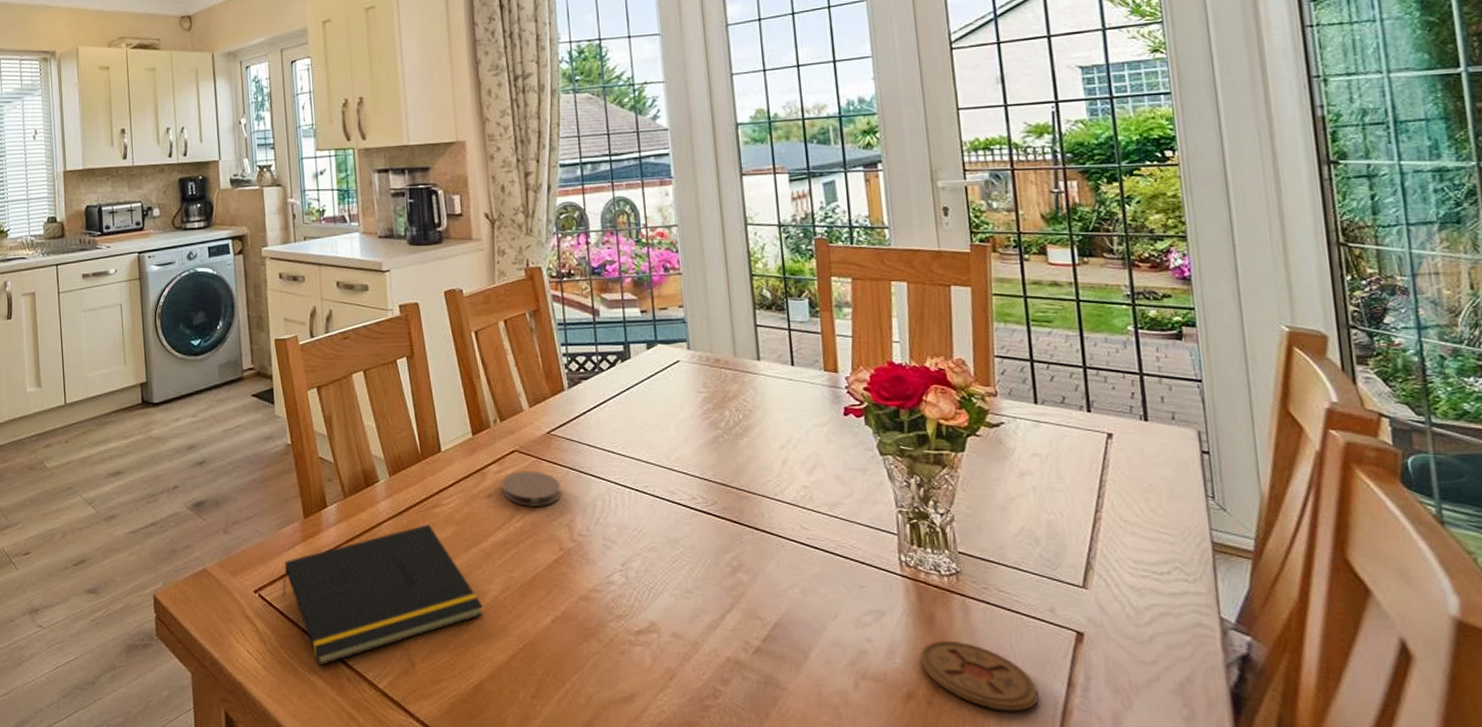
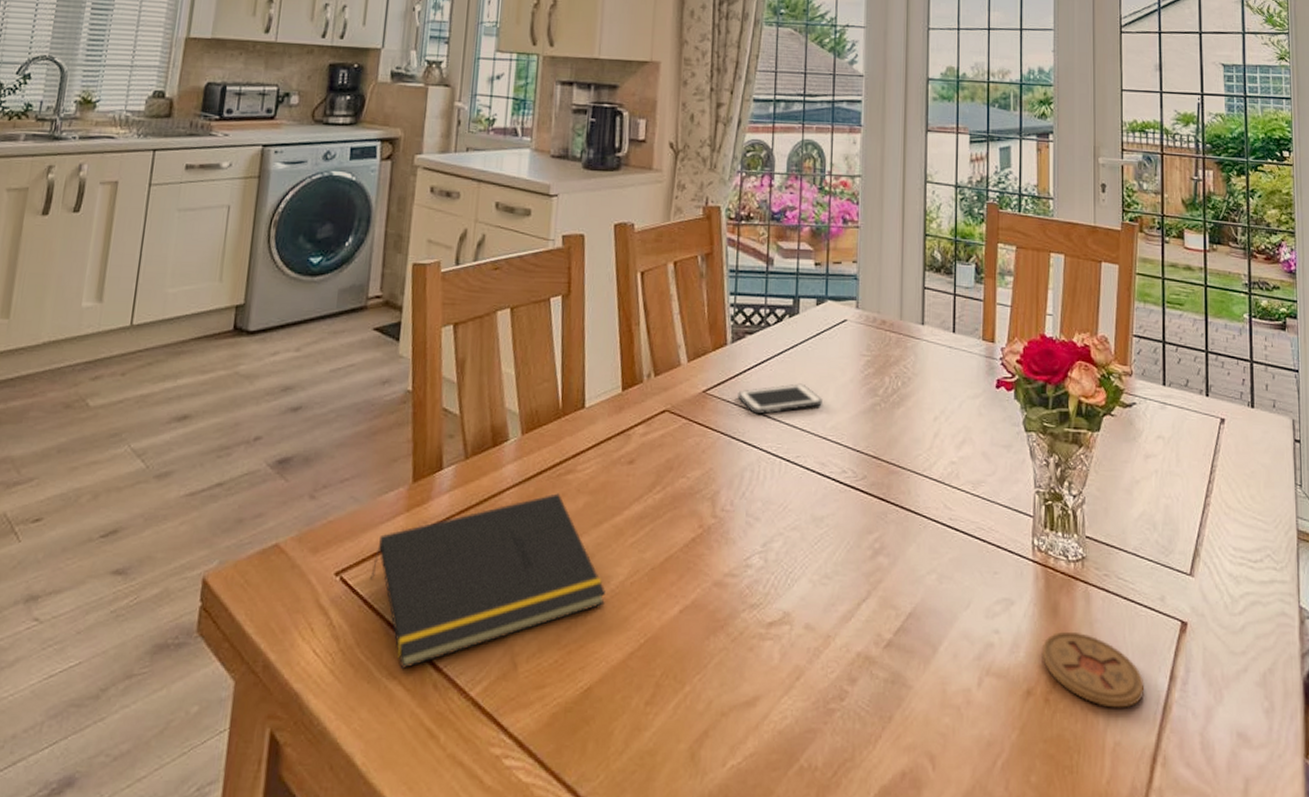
coaster: present [501,470,562,508] -> none [645,433,710,477]
cell phone: none [580,421,664,450] -> present [737,383,822,414]

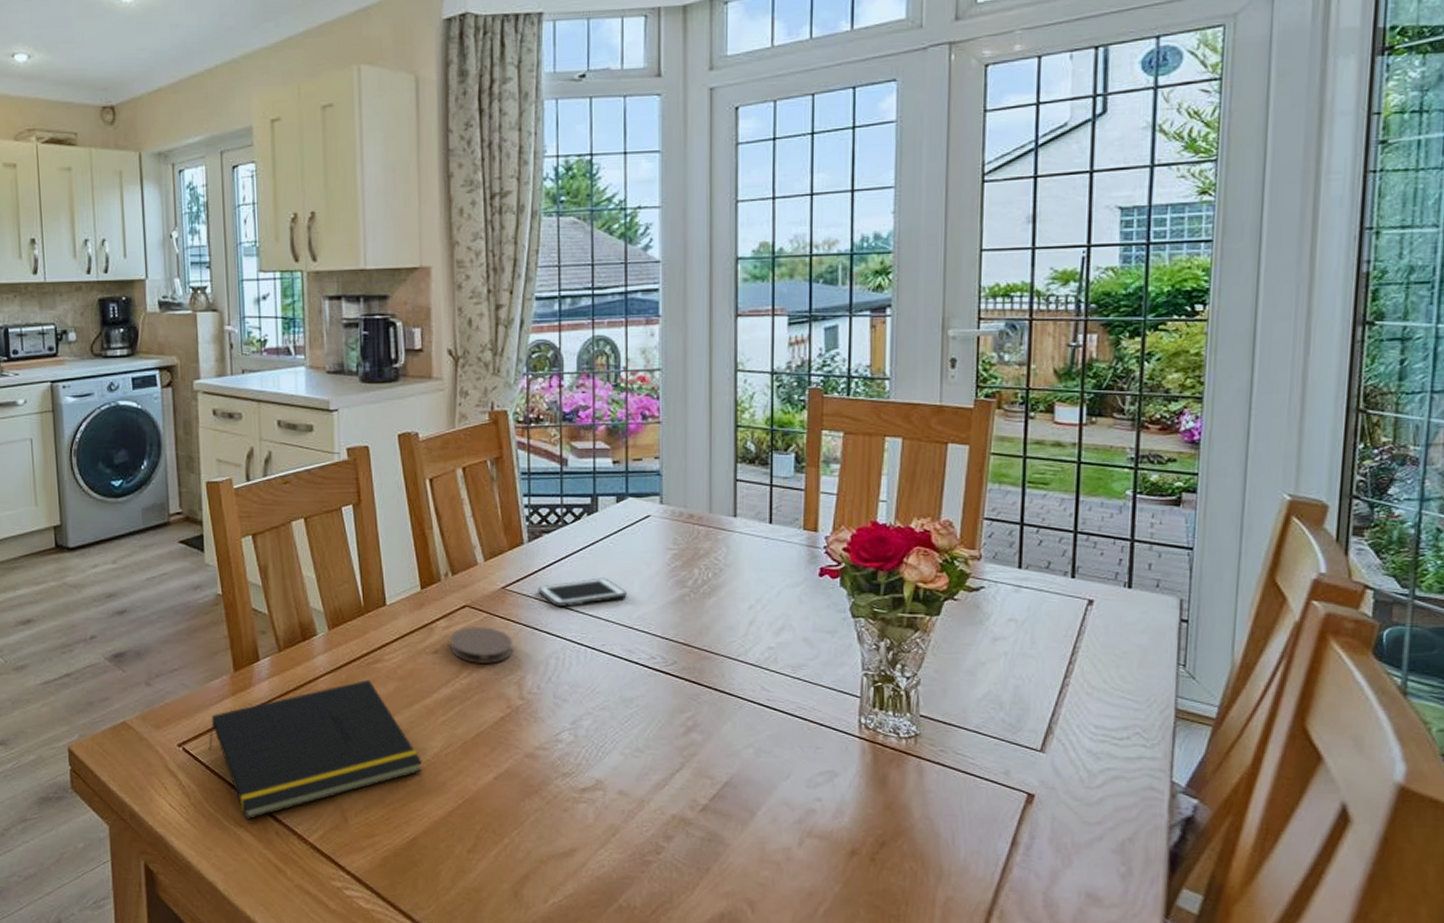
coaster: none [645,433,710,477] -> present [449,625,514,665]
coaster: present [1042,631,1145,708] -> none [868,800,982,869]

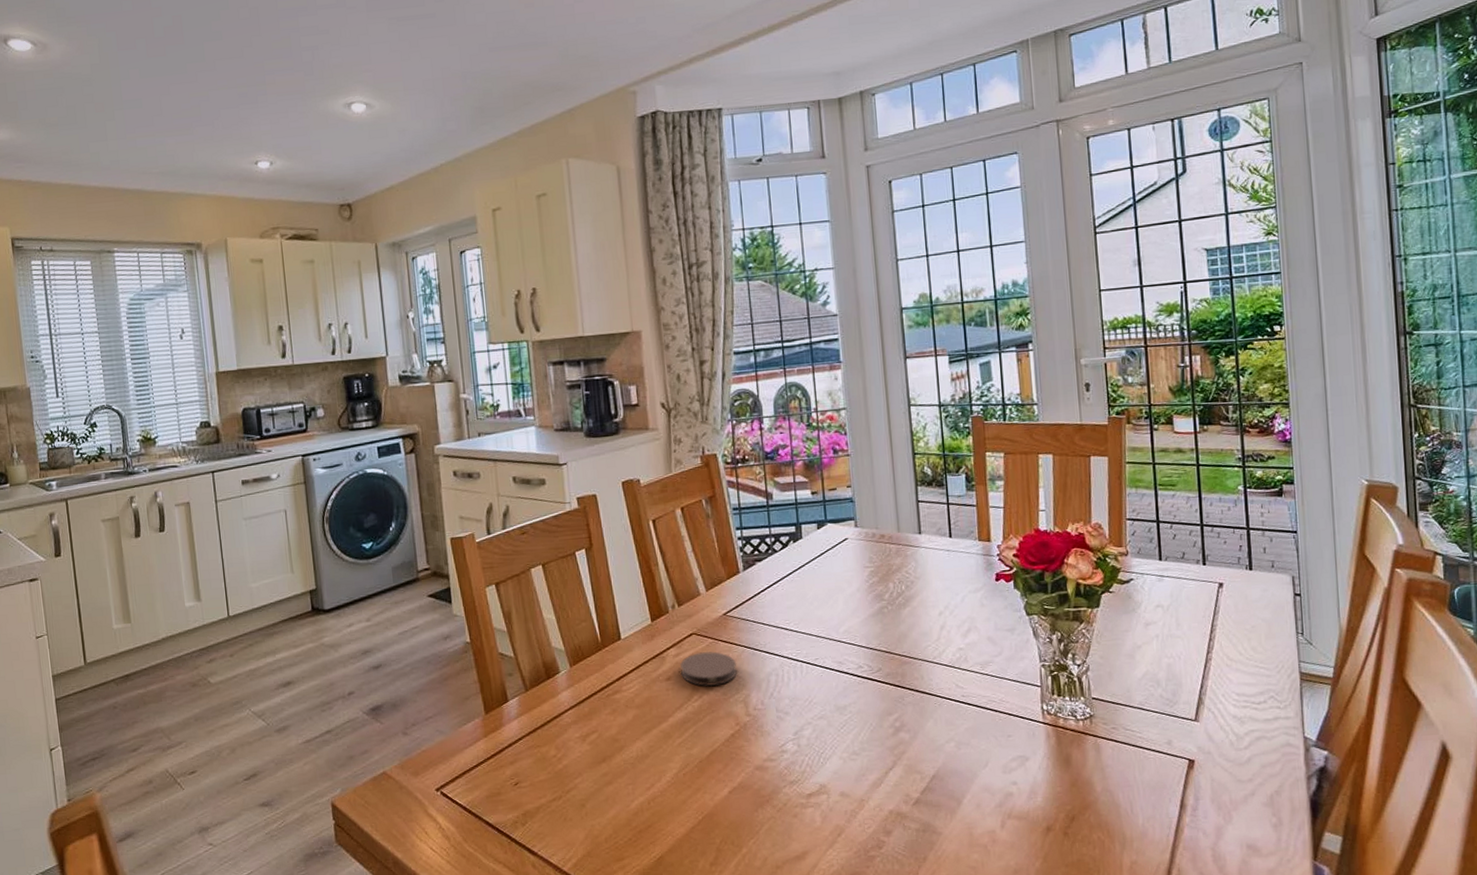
notepad: present [208,679,422,819] -> none [465,710,664,855]
cell phone: present [538,577,627,607] -> none [755,597,833,628]

